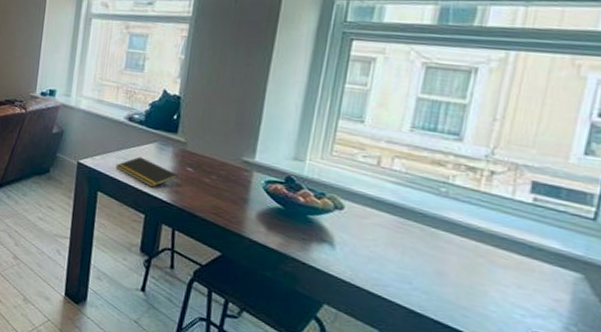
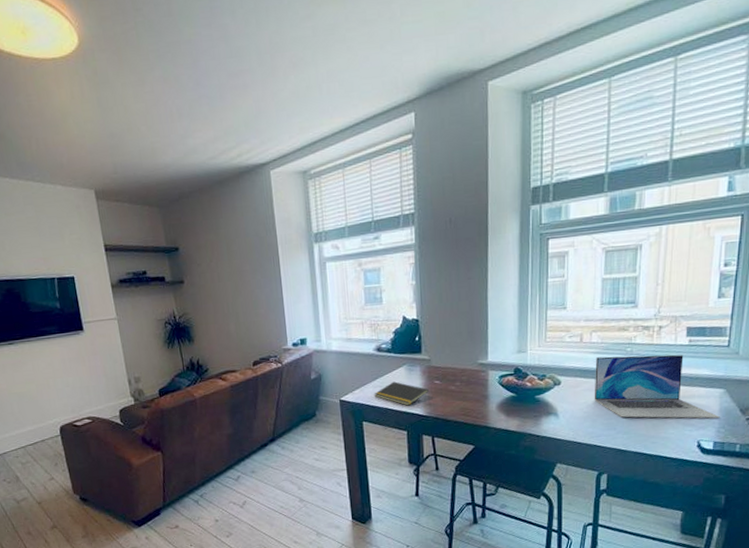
laptop: none [385,189,572,312] -> present [594,354,720,419]

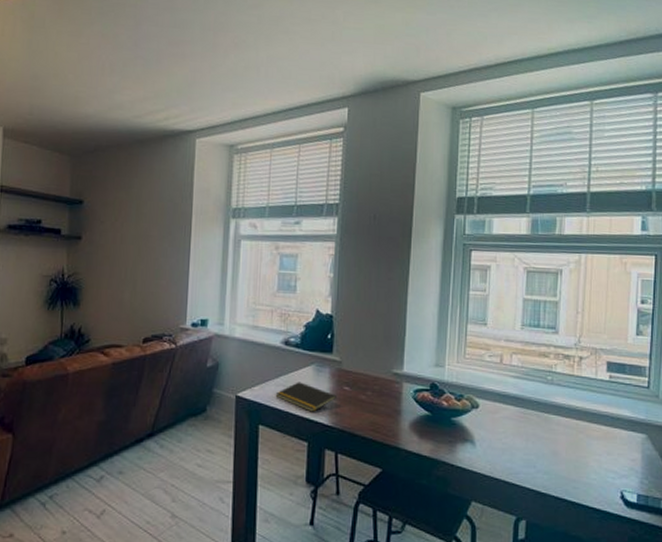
laptop: present [594,354,720,419] -> none [513,382,643,468]

